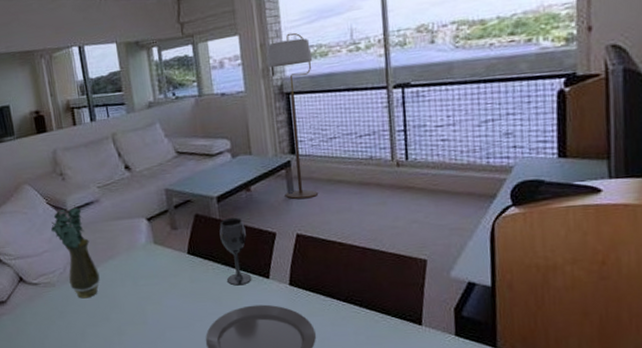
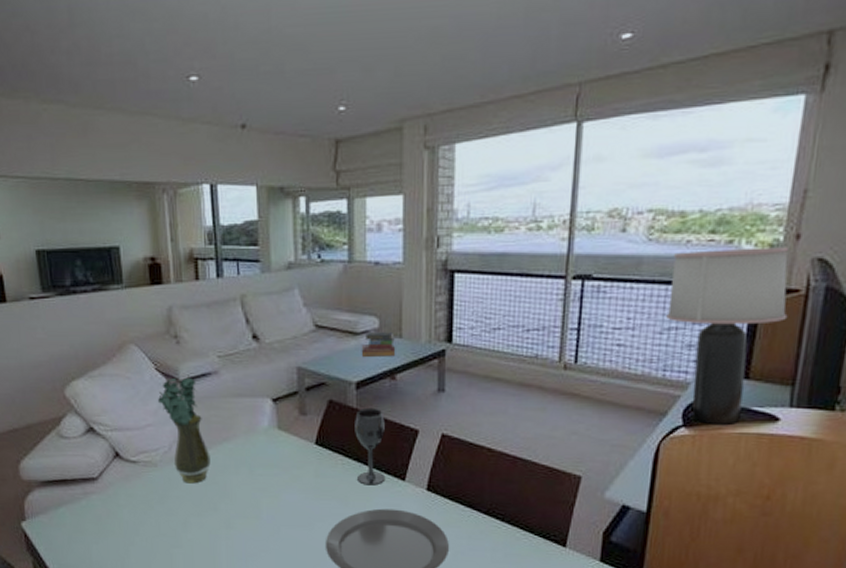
books: none [217,151,248,175] -> present [361,332,396,358]
floor lamp: present [267,32,318,200] -> none [432,199,486,395]
table lamp: none [479,38,593,203] -> present [666,247,790,426]

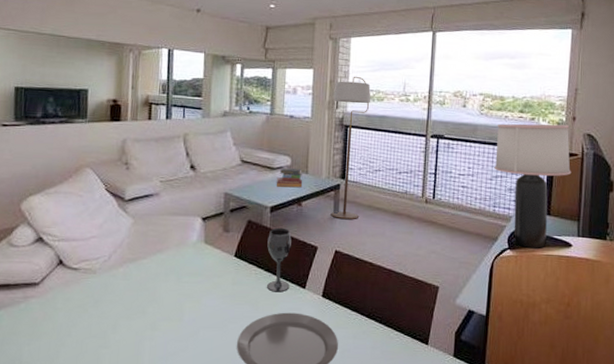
vase: present [158,374,211,484] -> none [104,195,145,289]
floor lamp: none [432,199,486,395] -> present [330,76,371,220]

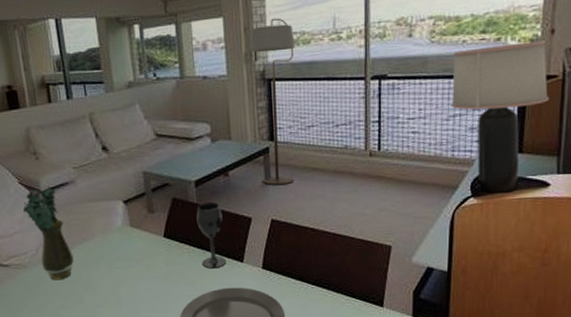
vase: none [104,195,145,289] -> present [23,185,74,281]
books: present [276,168,303,188] -> none [196,136,227,160]

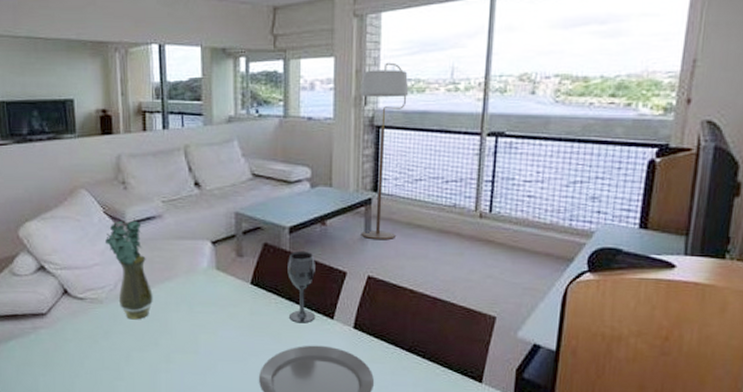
table lamp: present [451,40,550,194] -> none [572,110,682,272]

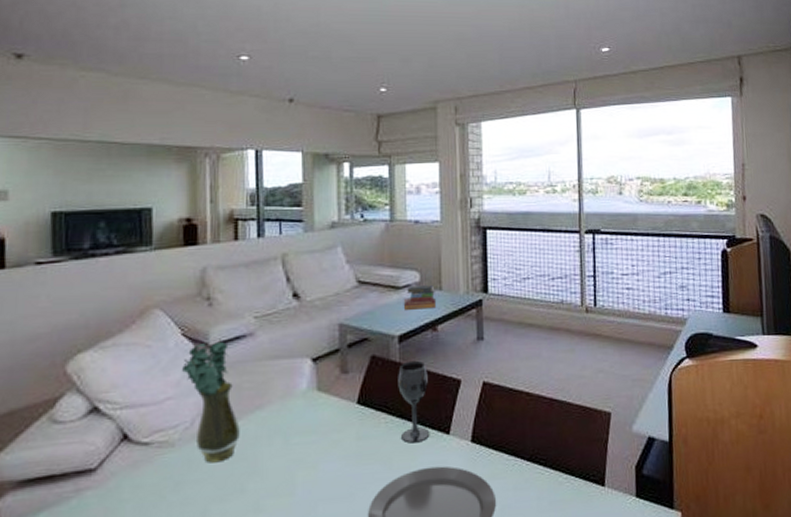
books: none [294,181,326,205] -> present [403,285,437,311]
floor lamp: present [360,62,409,241] -> none [466,167,511,343]

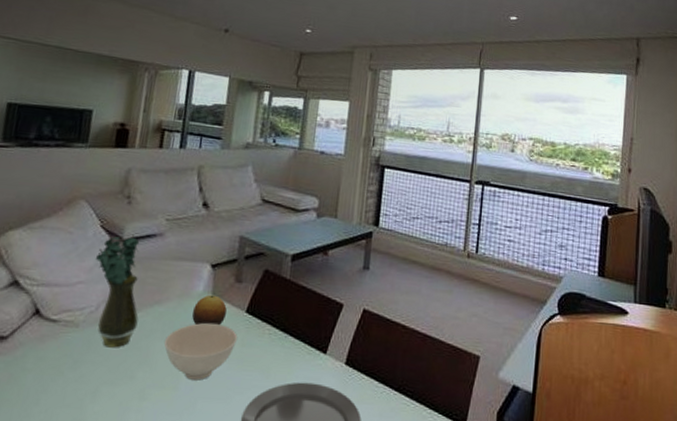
bowl: none [272,419,352,483] -> present [163,322,238,381]
fruit: none [299,390,335,426] -> present [192,294,227,326]
wine glass: present [398,360,430,443] -> none [282,279,314,358]
books: present [403,285,437,311] -> none [300,210,331,234]

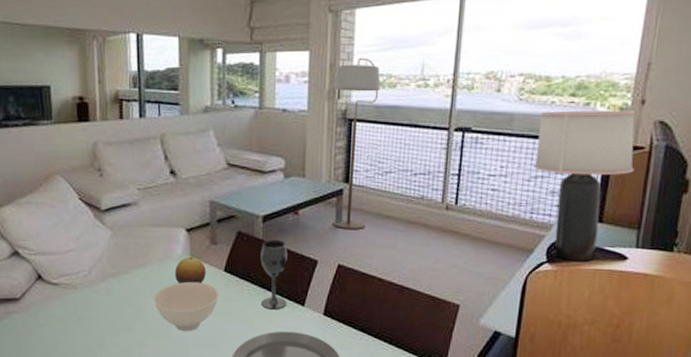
vase: present [96,233,139,348] -> none [81,204,127,306]
wine glass: none [282,279,314,358] -> present [260,239,289,310]
floor lamp: none [360,111,412,274] -> present [332,57,381,230]
table lamp: none [544,172,628,316] -> present [533,110,636,263]

